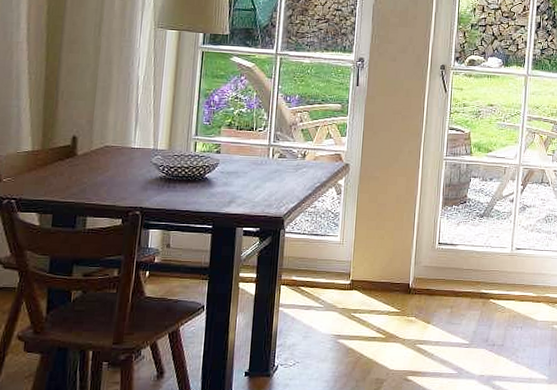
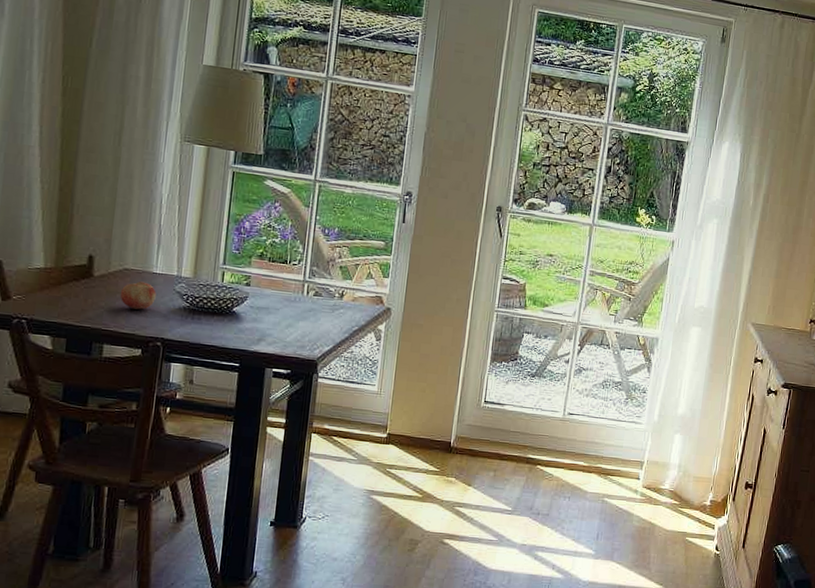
fruit: none [101,156,135,183] -> present [120,281,156,310]

